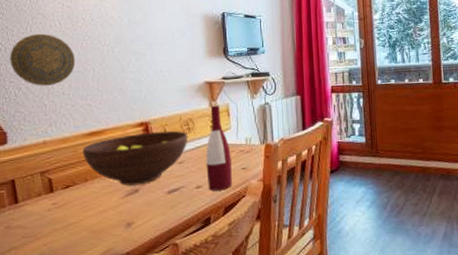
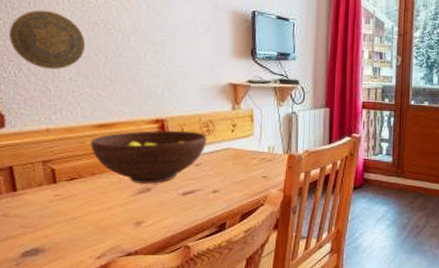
wine bottle: present [206,105,232,191] -> none [224,109,252,197]

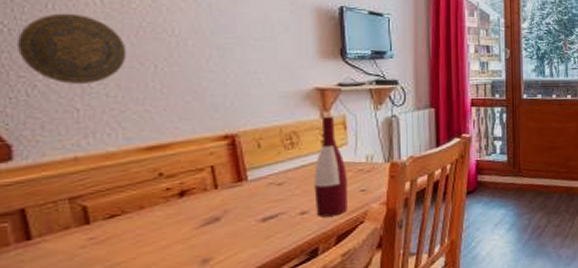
fruit bowl: present [90,130,207,184] -> none [136,145,291,213]
wine bottle: none [224,109,252,197] -> present [314,116,347,217]

